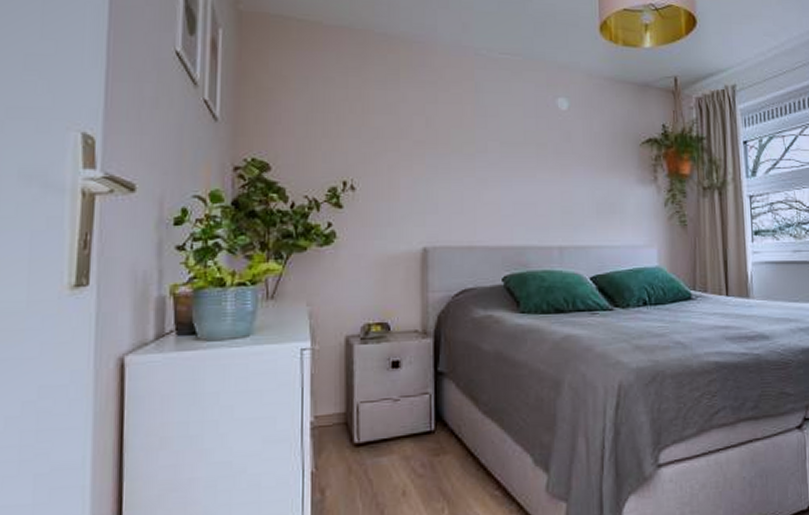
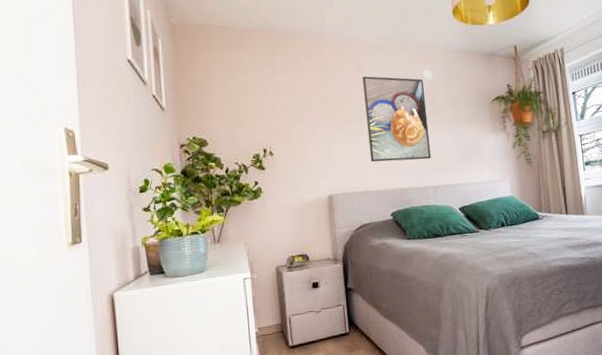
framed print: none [479,99,560,211] -> present [363,76,431,163]

